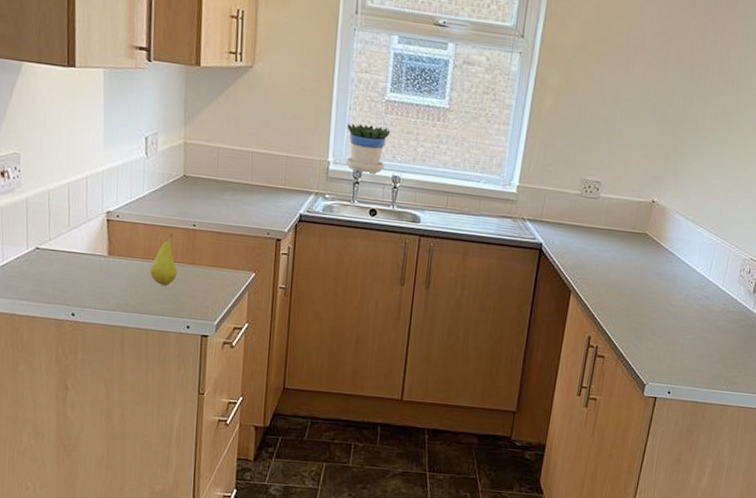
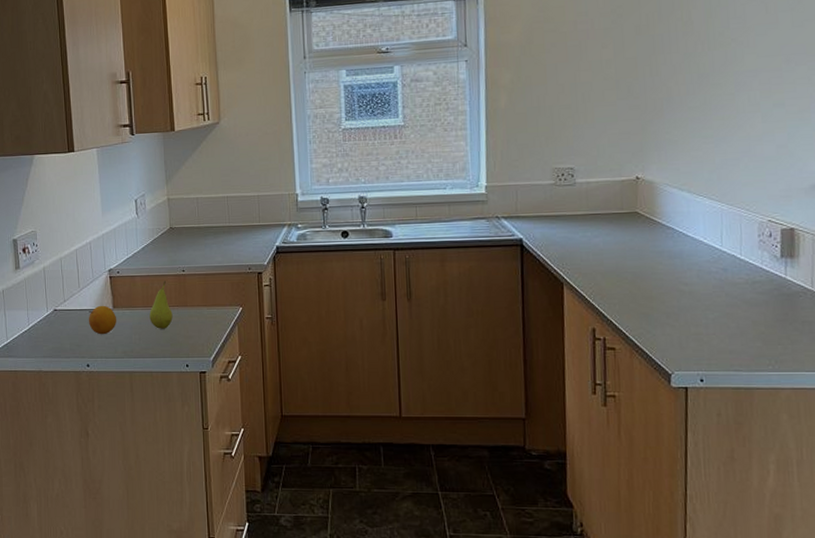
fruit: none [77,250,112,284] -> present [88,305,117,335]
flowerpot: present [345,123,391,174] -> none [309,153,351,199]

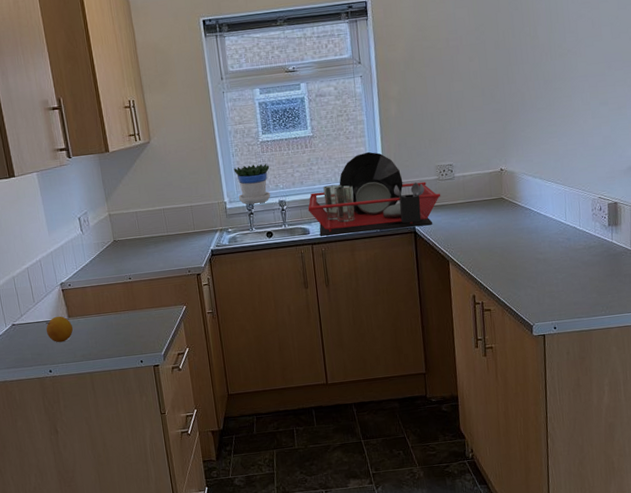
fruit: present [149,280,173,329] -> none [102,288,125,332]
flowerpot: none [309,153,351,199] -> present [233,164,271,205]
dish rack: none [392,147,557,241] -> present [308,151,441,236]

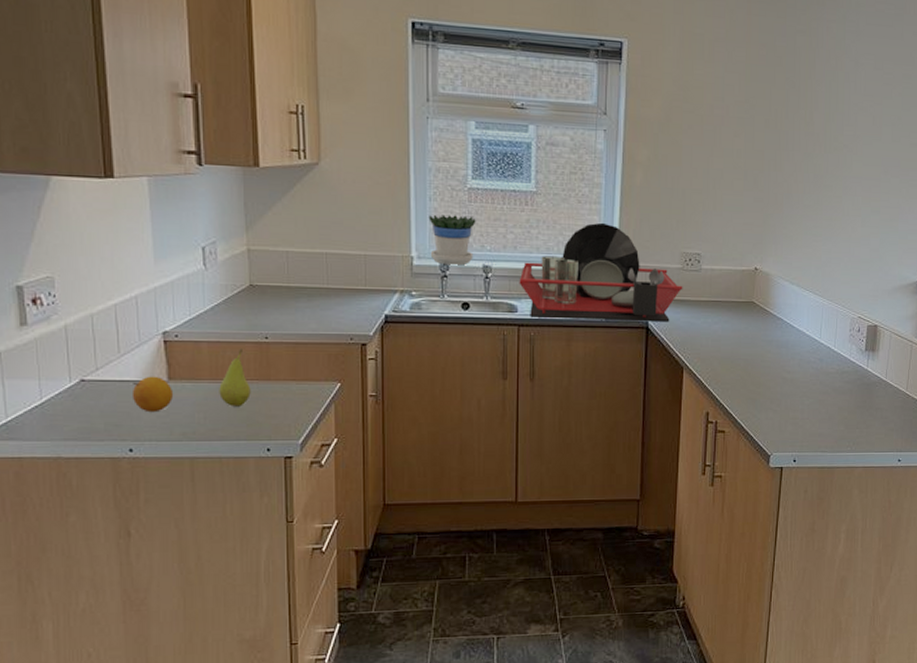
fruit: none [102,288,125,332] -> present [219,348,251,406]

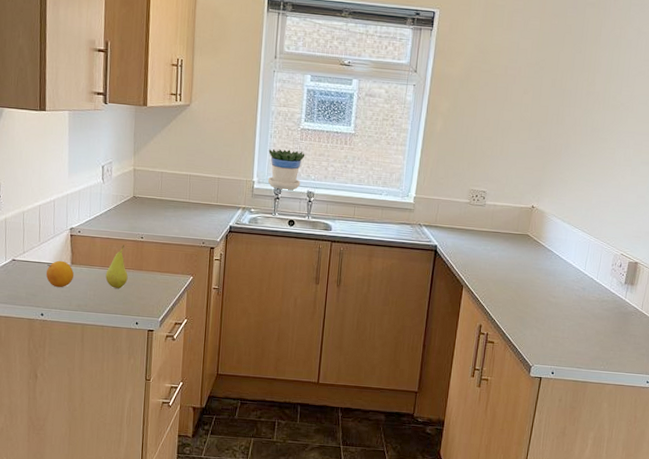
dish rack: present [519,222,683,322] -> none [334,161,469,247]

